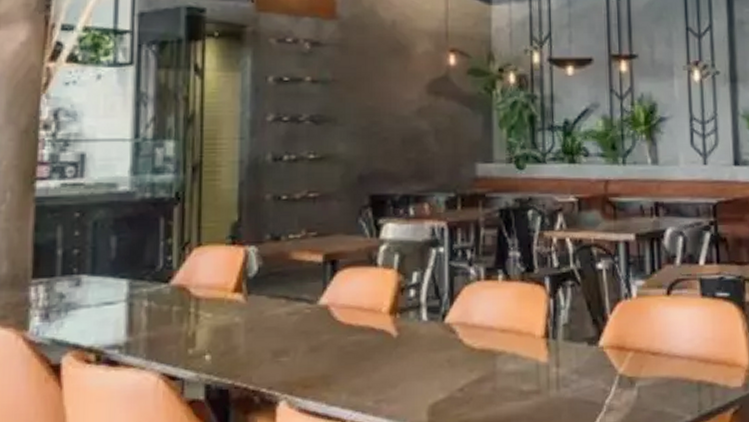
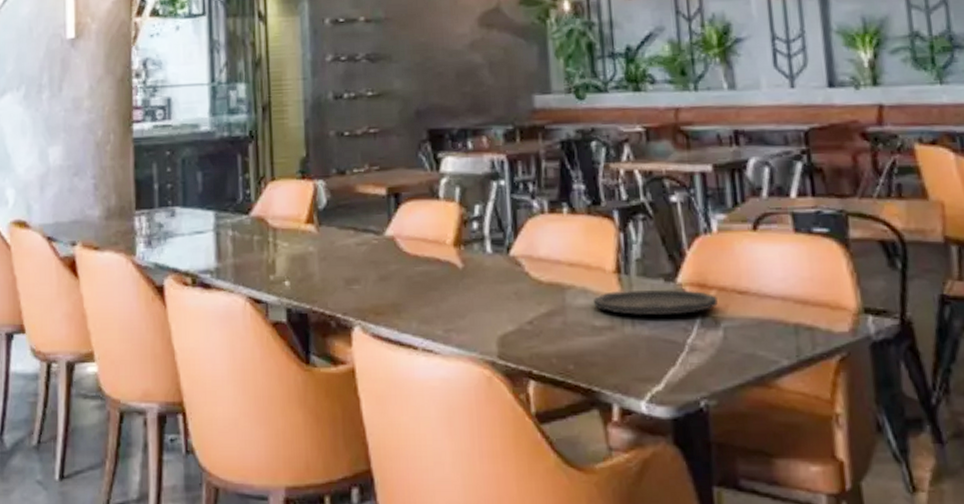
plate: none [522,351,634,379] -> present [593,289,718,316]

